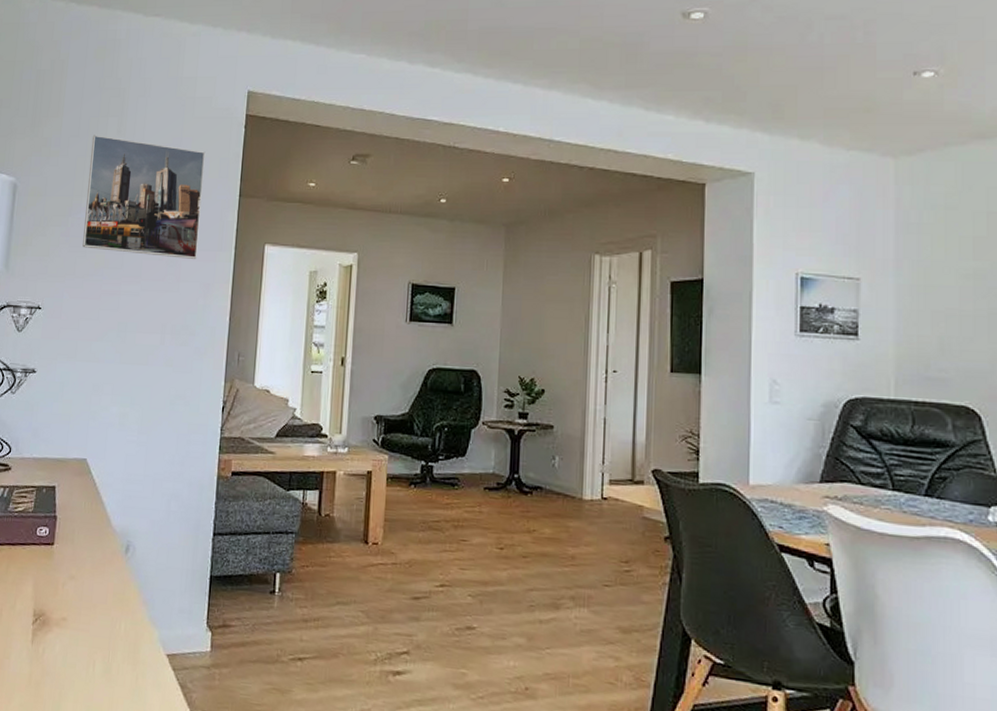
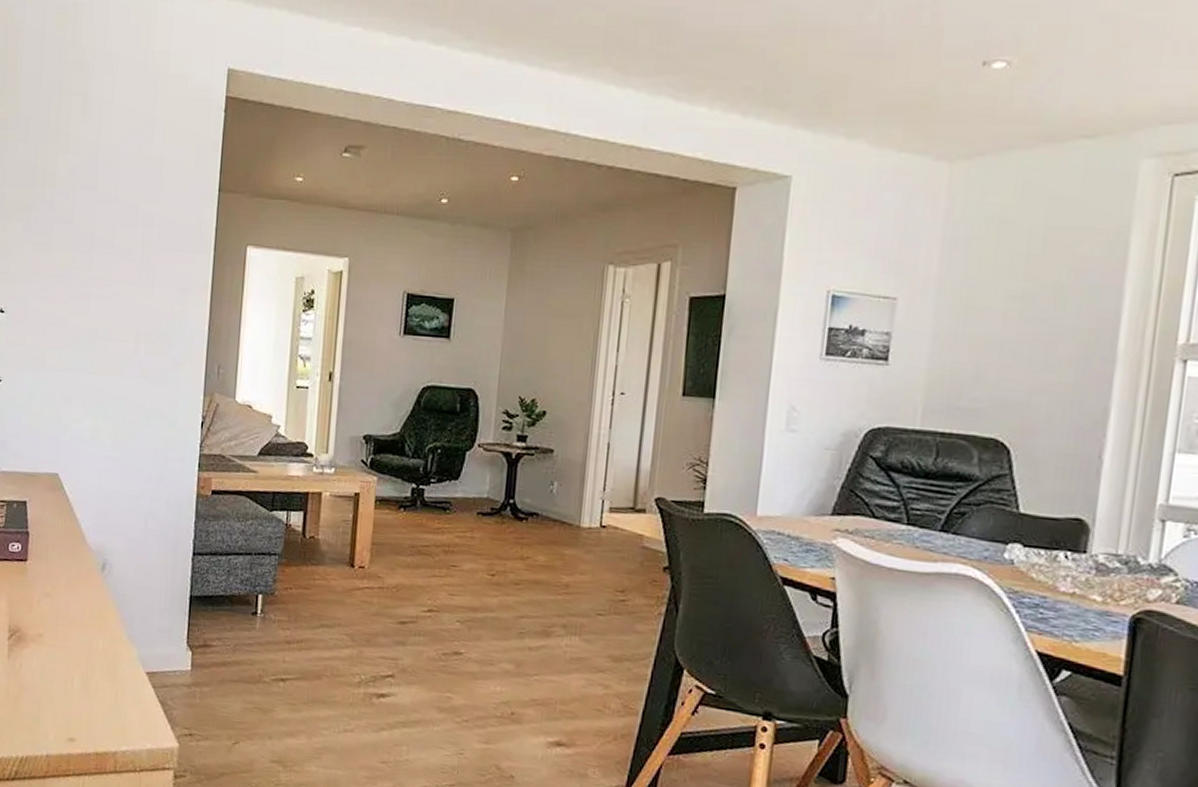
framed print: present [82,135,206,259] -> none [47,116,181,261]

